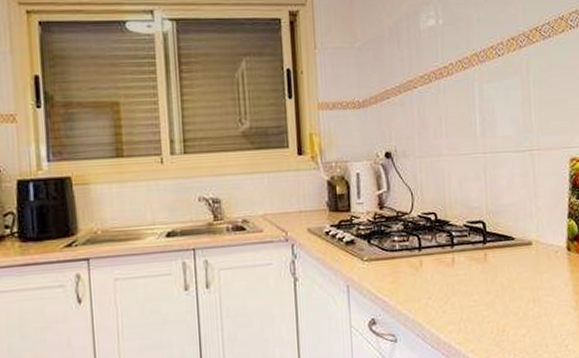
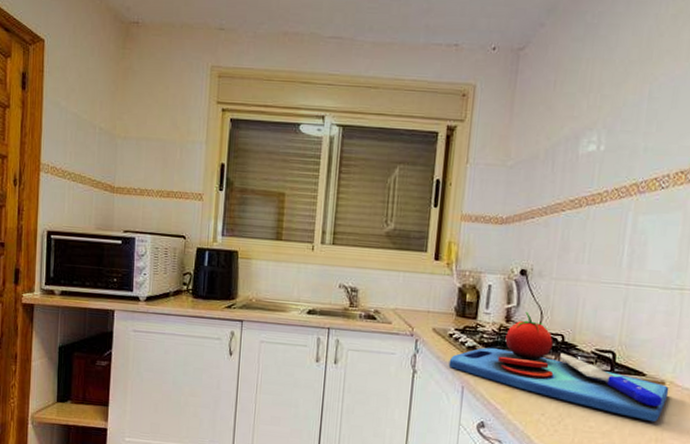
chopping board: none [329,194,537,284] -> present [448,311,669,423]

